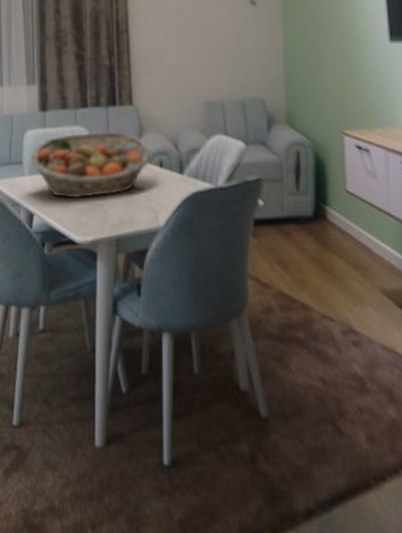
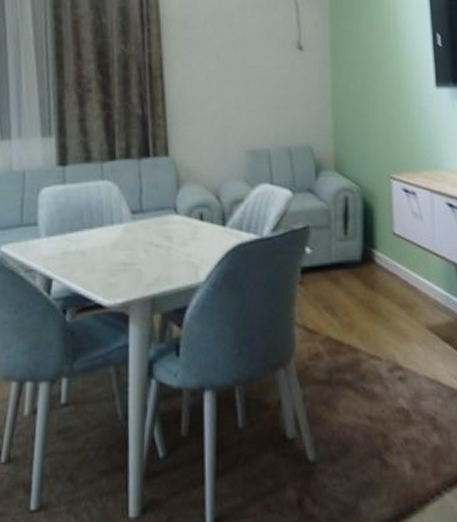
fruit basket: present [31,131,152,198] -> none [48,185,192,260]

